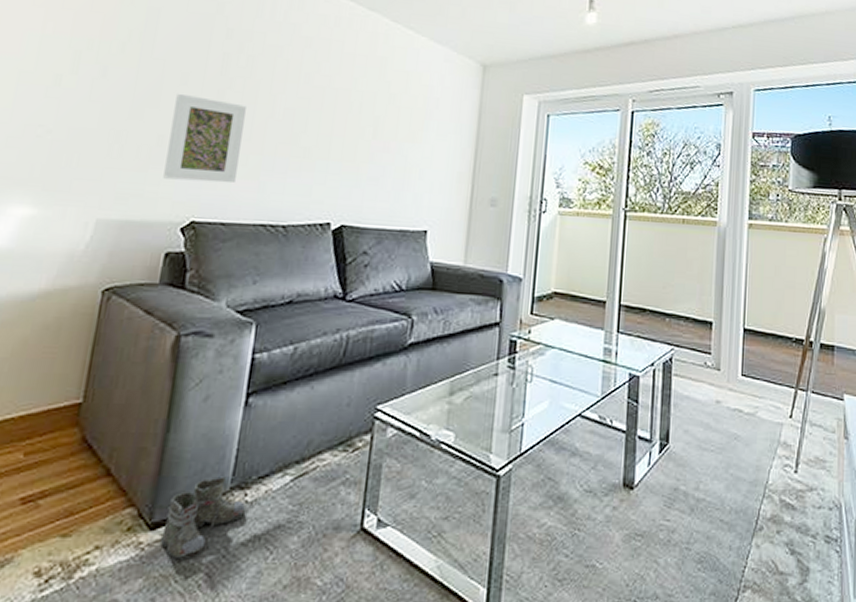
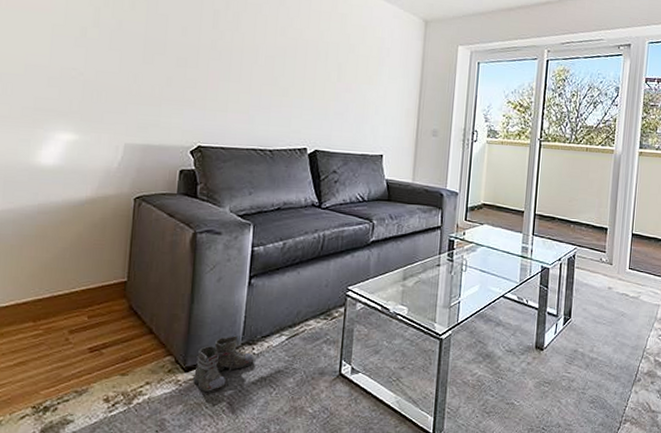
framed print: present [163,93,246,184] -> none [174,43,235,116]

